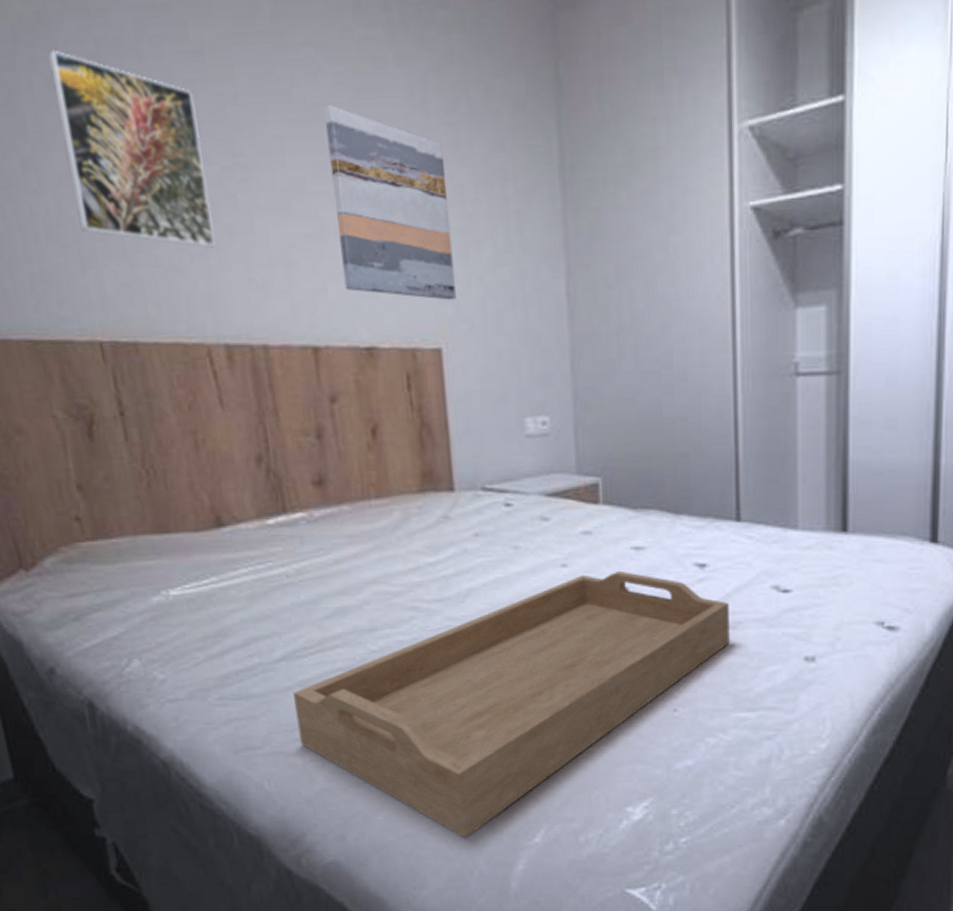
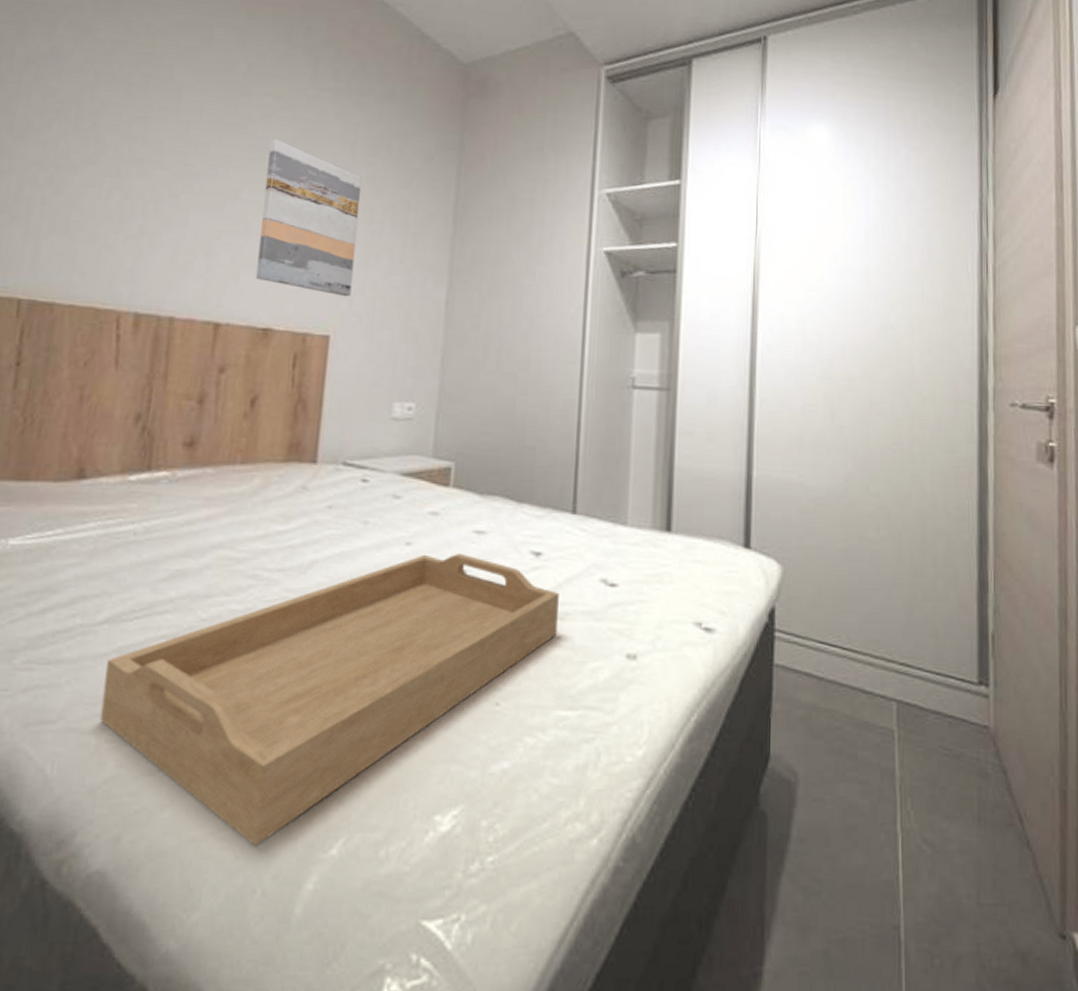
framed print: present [47,49,215,248] -> none [33,73,165,233]

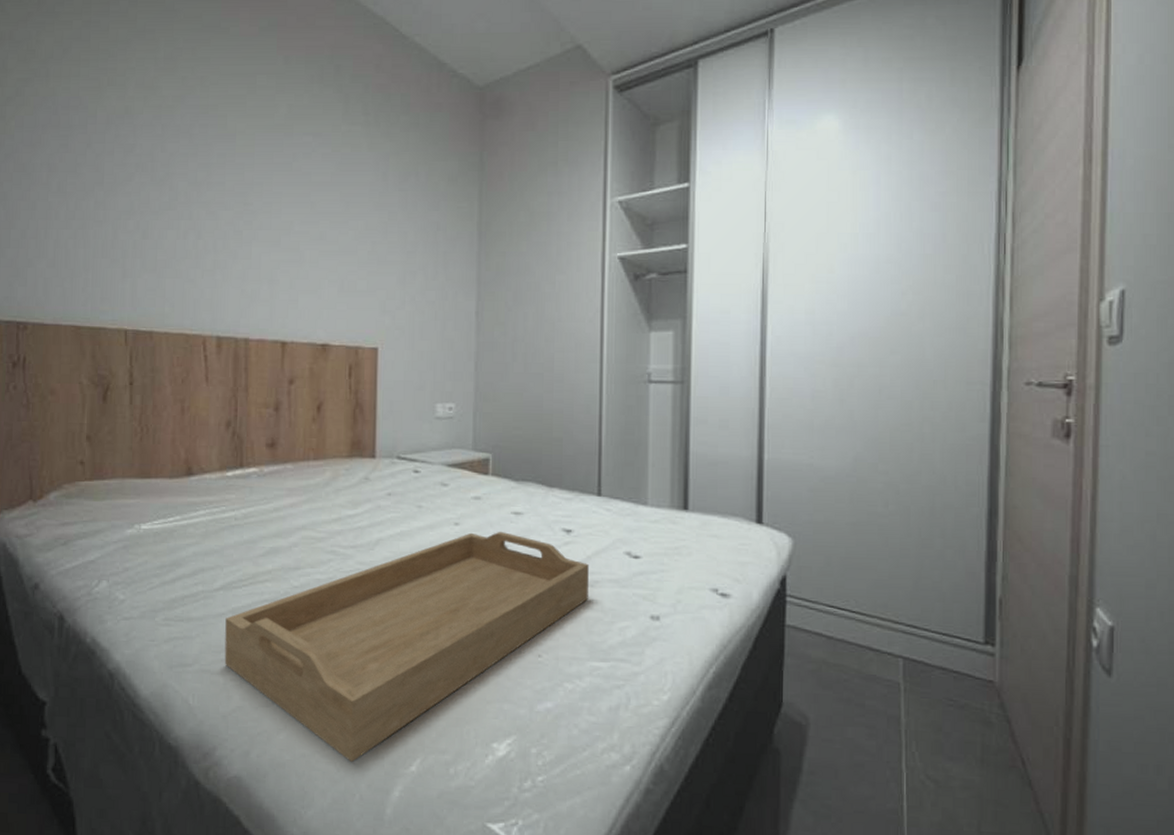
wall art: present [255,139,362,297] -> none [312,174,395,313]

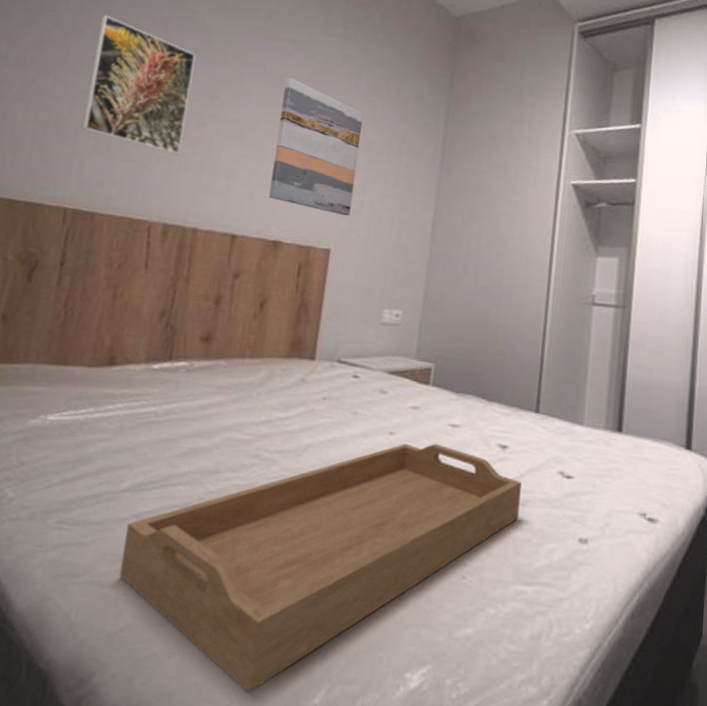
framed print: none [127,130,224,267] -> present [81,14,197,155]
wall art: none [312,174,395,313] -> present [268,77,364,217]

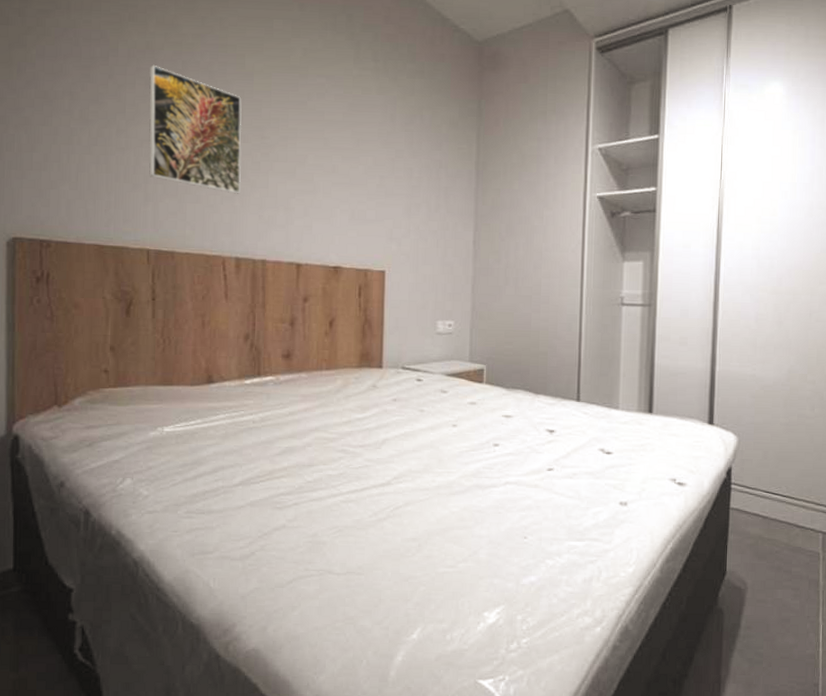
serving tray: present [119,443,522,693] -> none [243,431,568,634]
wall art: present [268,77,364,217] -> none [325,113,402,240]

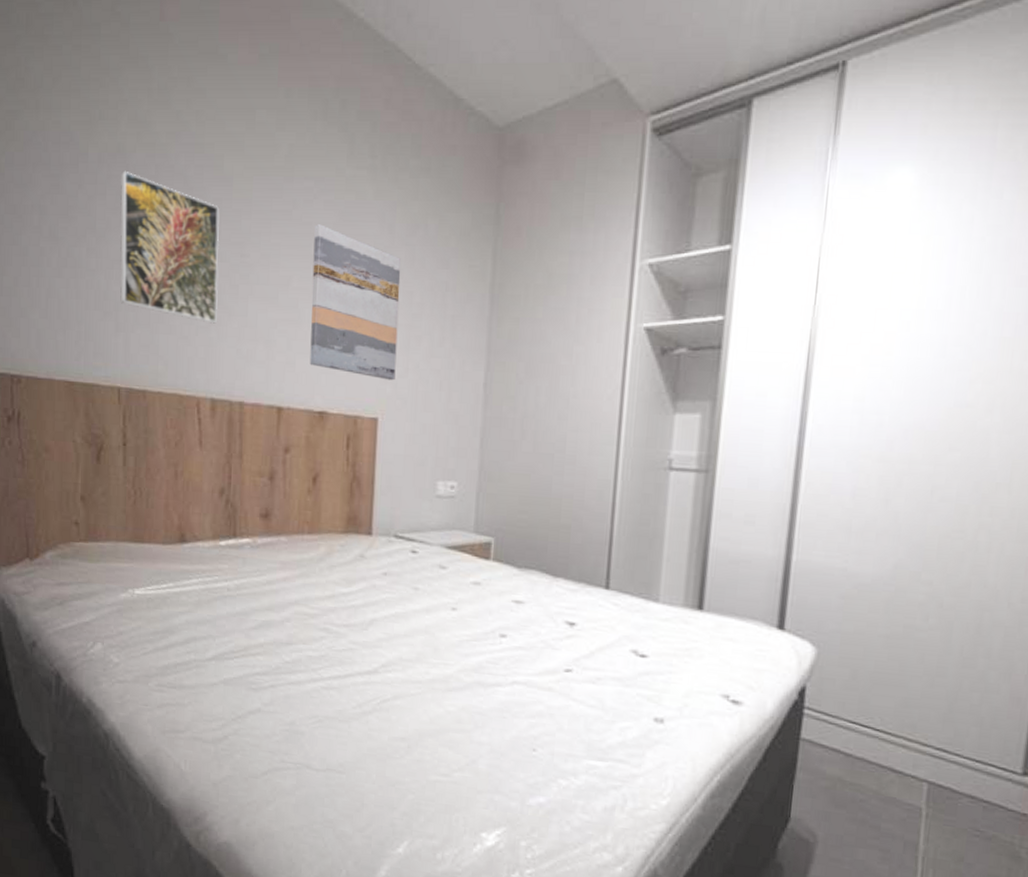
wall art: none [325,113,402,240] -> present [310,224,401,381]

